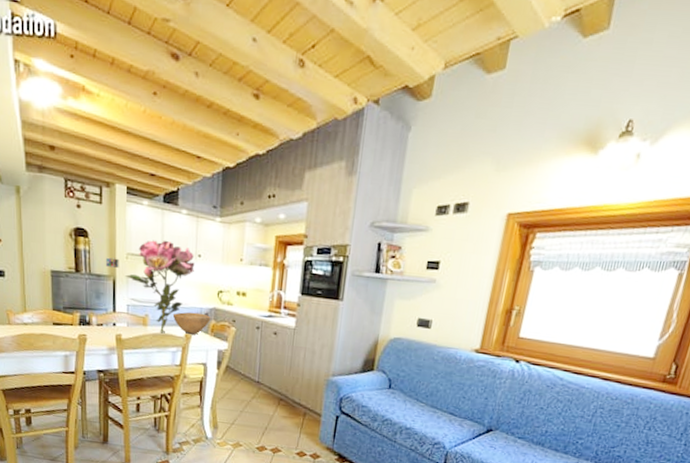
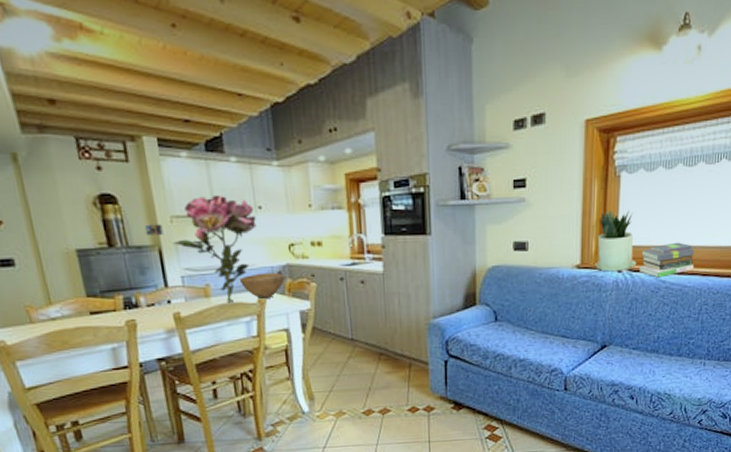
planter: none [494,302,541,362] -> present [595,210,637,272]
books: none [538,342,599,375] -> present [639,242,695,278]

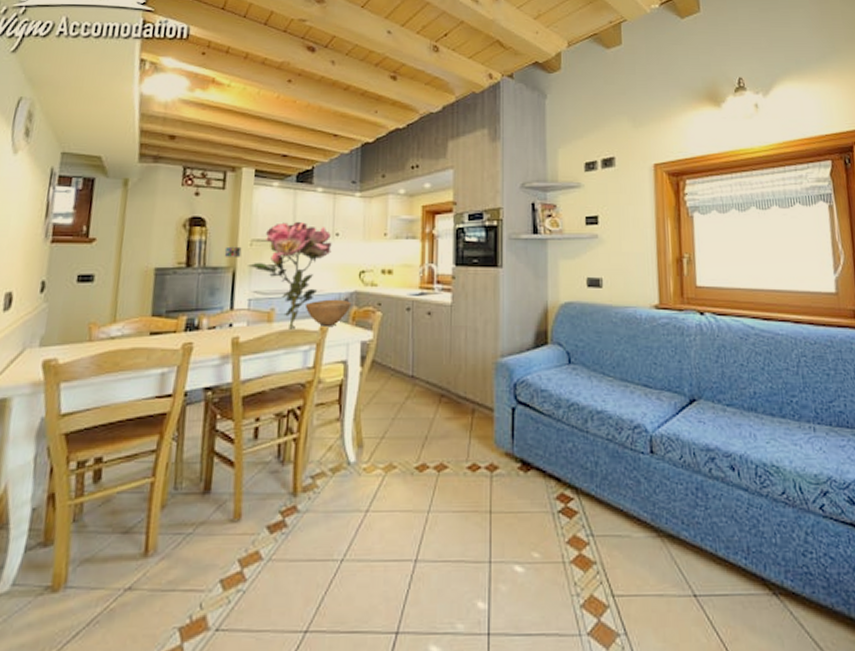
planter: present [595,210,637,272] -> none [675,249,720,314]
books: present [639,242,695,278] -> none [723,285,784,323]

